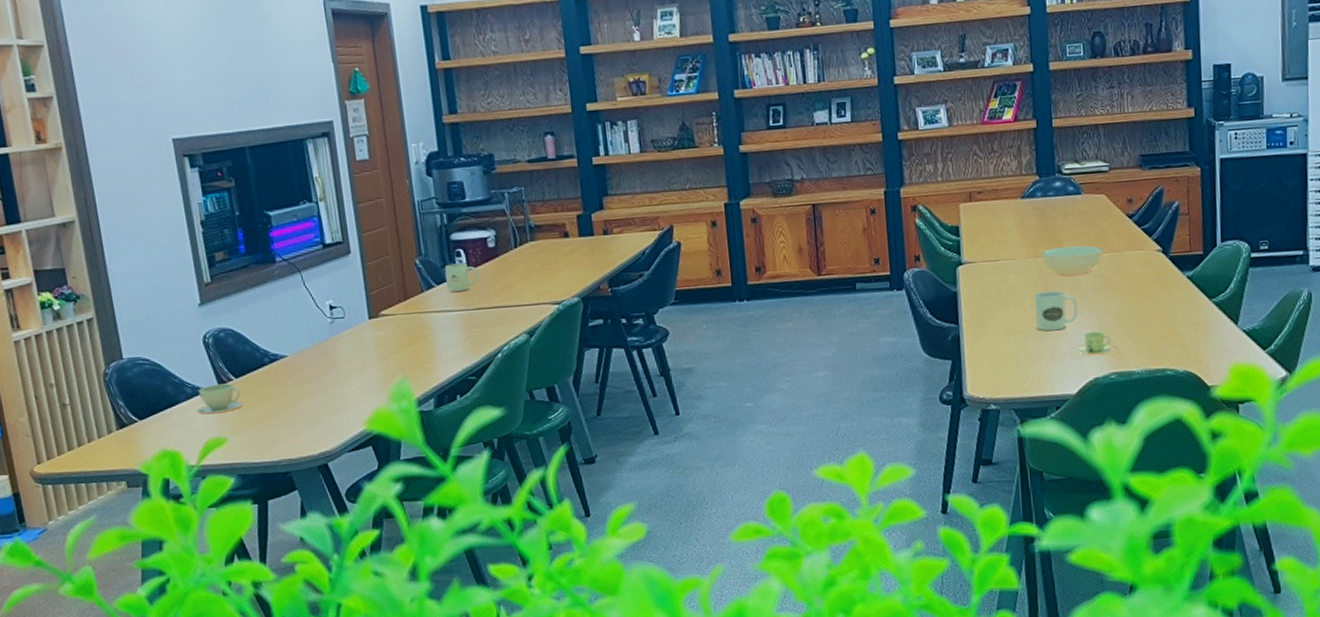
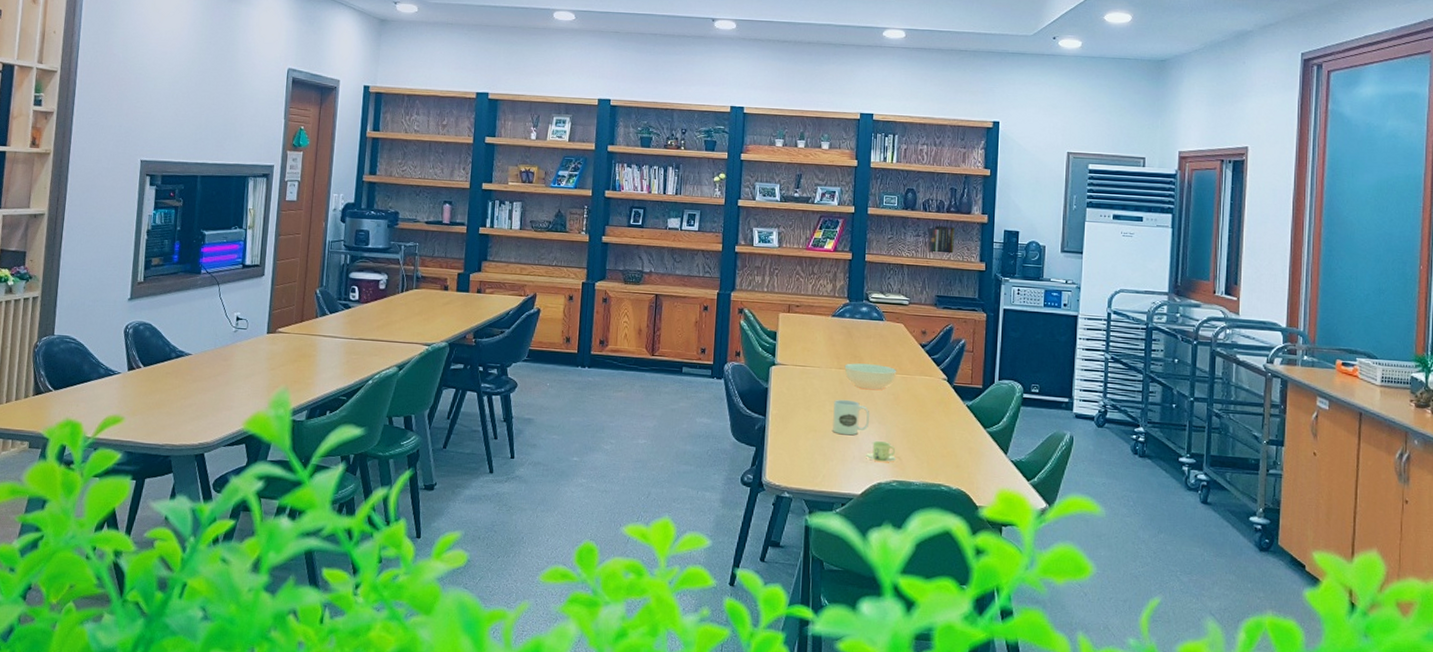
teacup: present [197,383,243,415] -> none [104,369,145,395]
mug: present [444,263,479,293] -> none [338,297,367,323]
books: none [1123,70,1156,105] -> present [927,226,955,254]

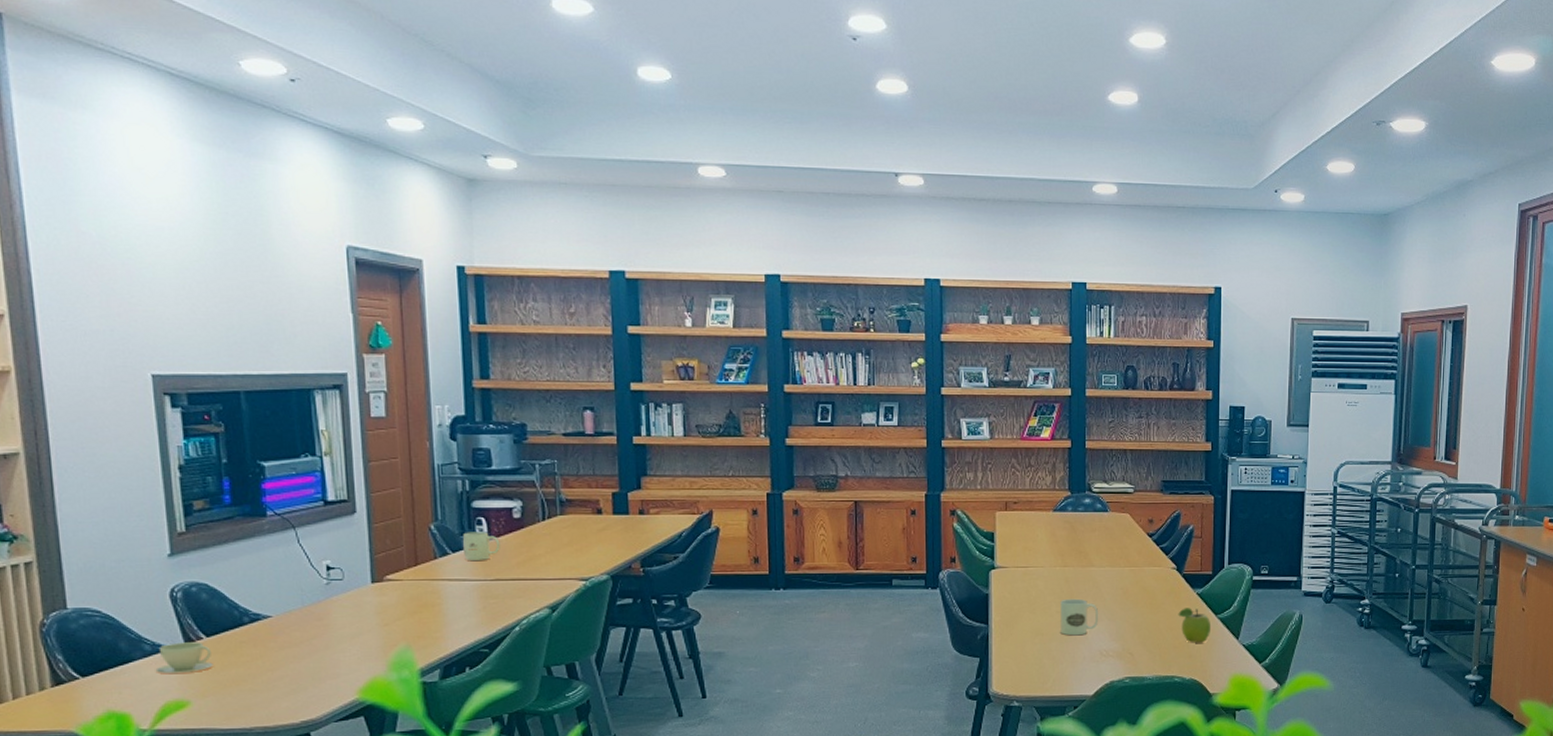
teacup: none [104,369,145,395] -> present [155,642,213,675]
mug: none [338,297,367,323] -> present [462,532,500,562]
bowl: present [844,363,897,391] -> none [1069,559,1125,586]
cup and saucer: present [866,441,897,463] -> none [1097,639,1129,661]
books: present [927,226,955,254] -> none [1150,406,1179,435]
fruit: none [947,418,980,455] -> present [1178,608,1212,643]

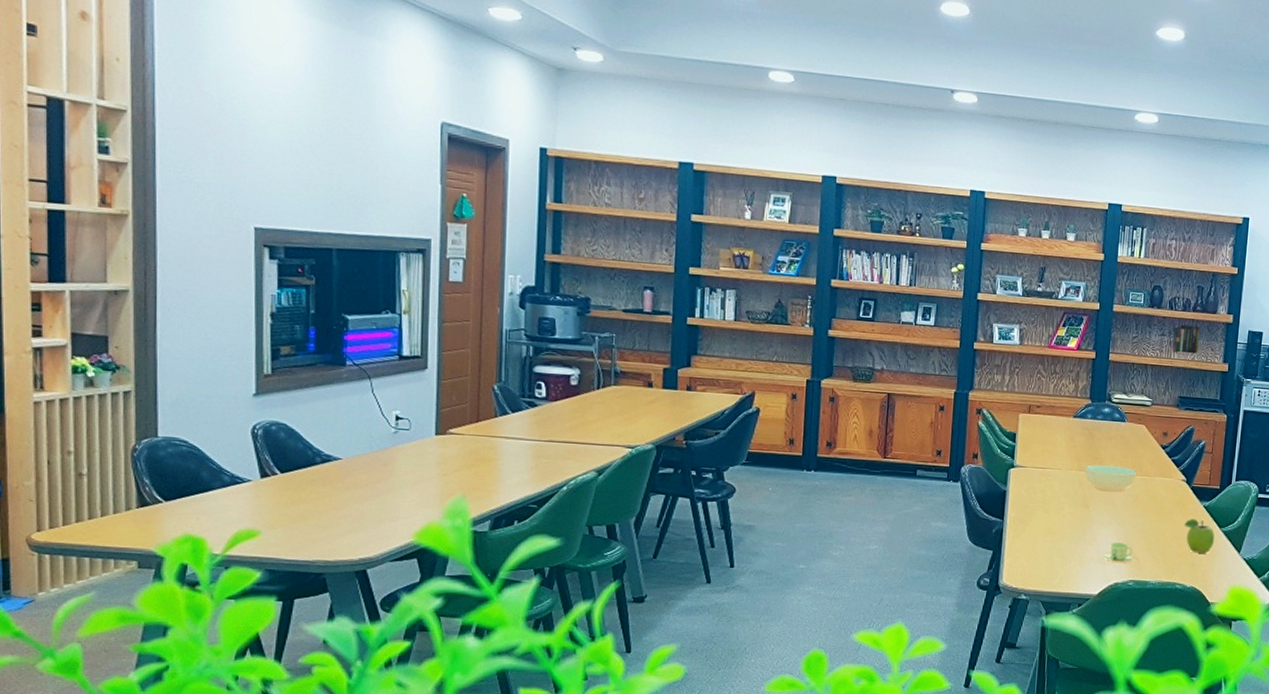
teacup: present [155,642,213,675] -> none [232,476,285,506]
mug: present [462,532,500,562] -> none [521,394,556,423]
mug: present [1060,598,1099,636] -> none [1071,501,1109,537]
bowl: none [1069,559,1125,586] -> present [1084,465,1137,492]
cup and saucer: none [1097,639,1129,661] -> present [1104,542,1134,564]
books: none [1150,406,1179,435] -> present [1171,325,1200,354]

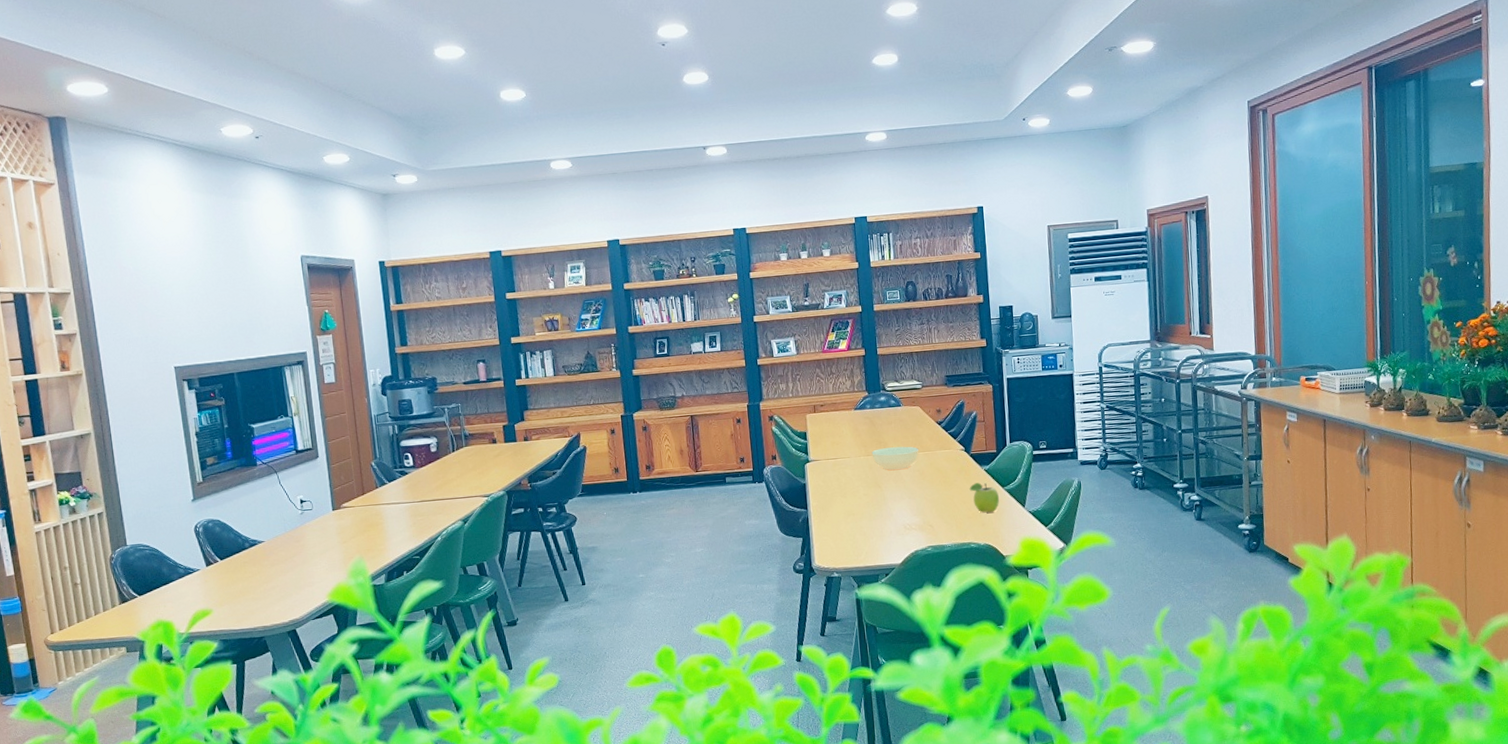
cup and saucer: present [1104,542,1134,564] -> none [901,513,929,533]
books: present [1171,325,1200,354] -> none [930,311,956,337]

